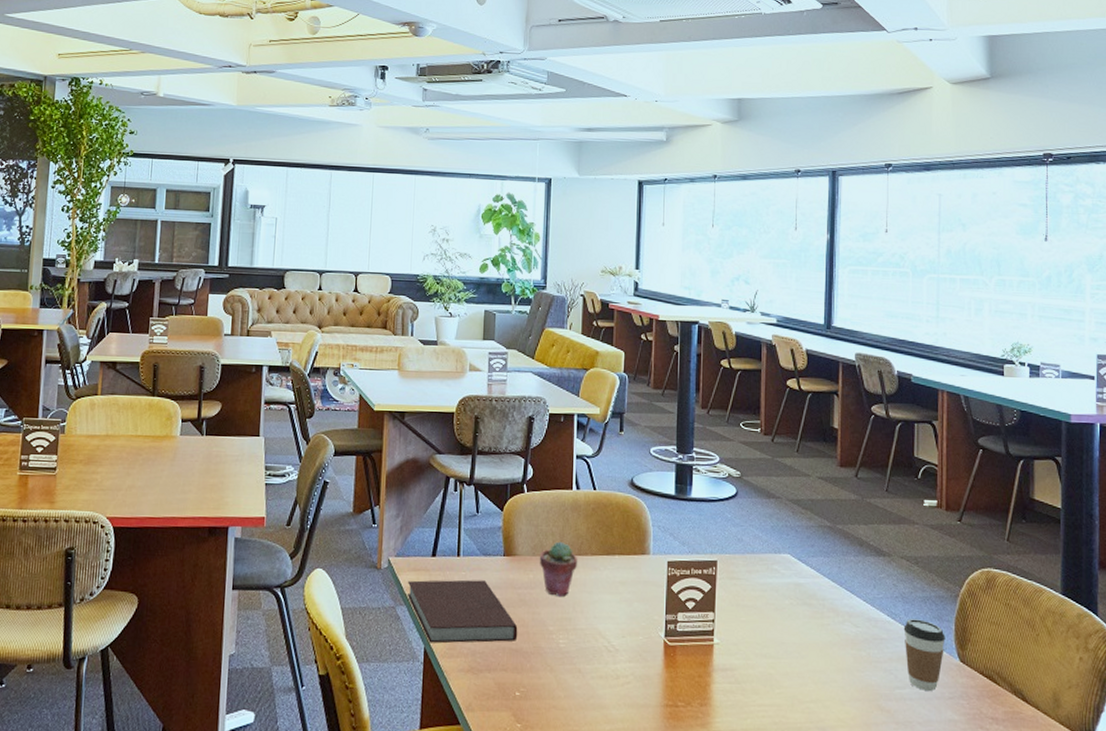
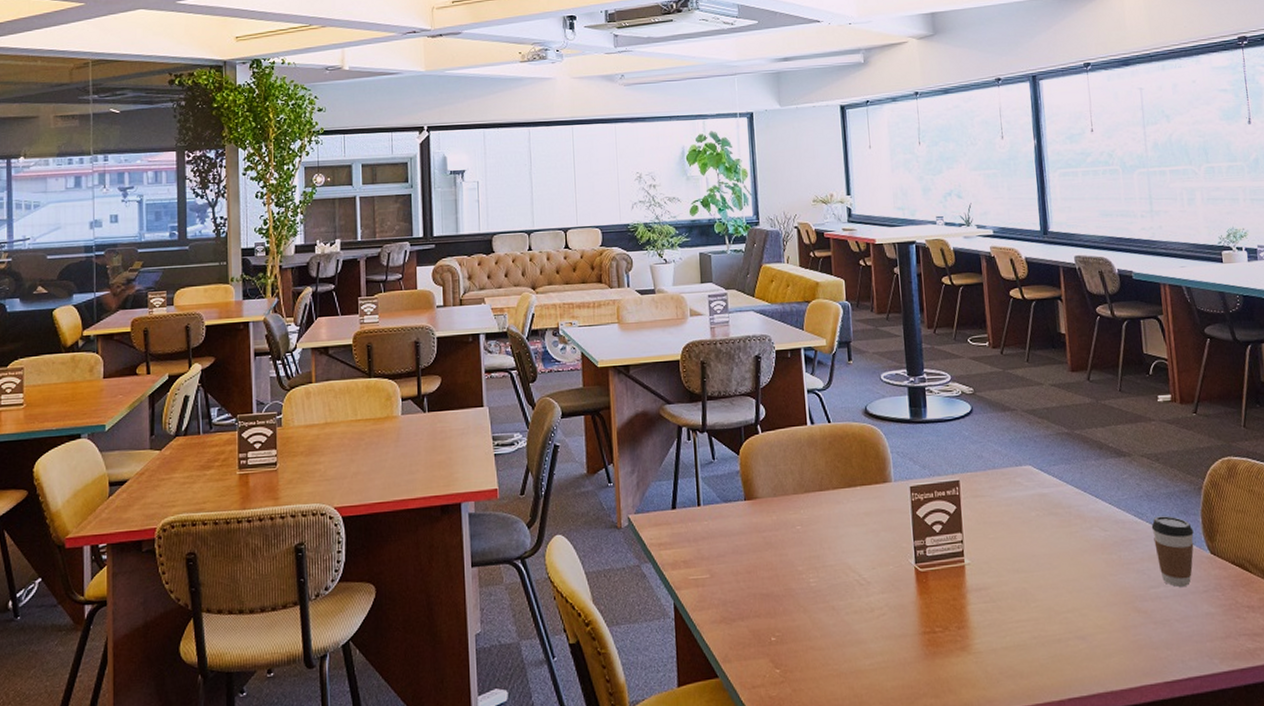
notebook: present [406,580,518,644] -> none [650,527,767,598]
potted succulent: present [539,541,578,596] -> none [780,479,821,535]

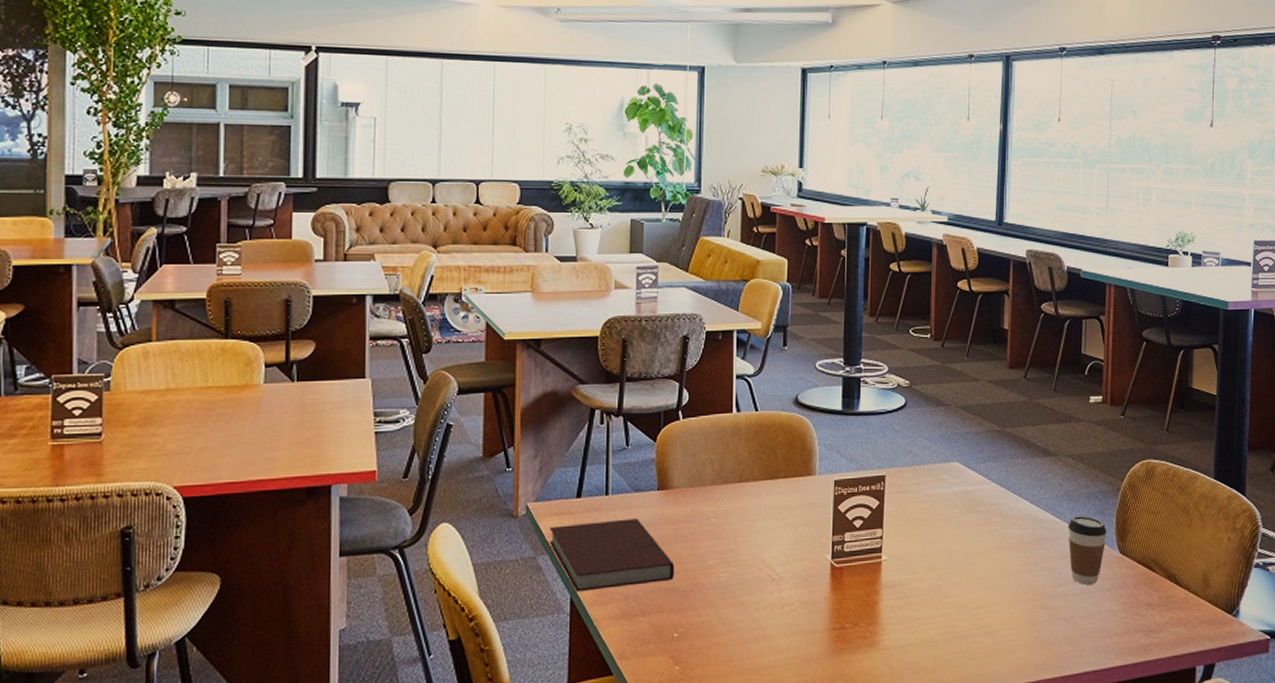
notebook: none [650,527,767,598] -> present [548,518,675,592]

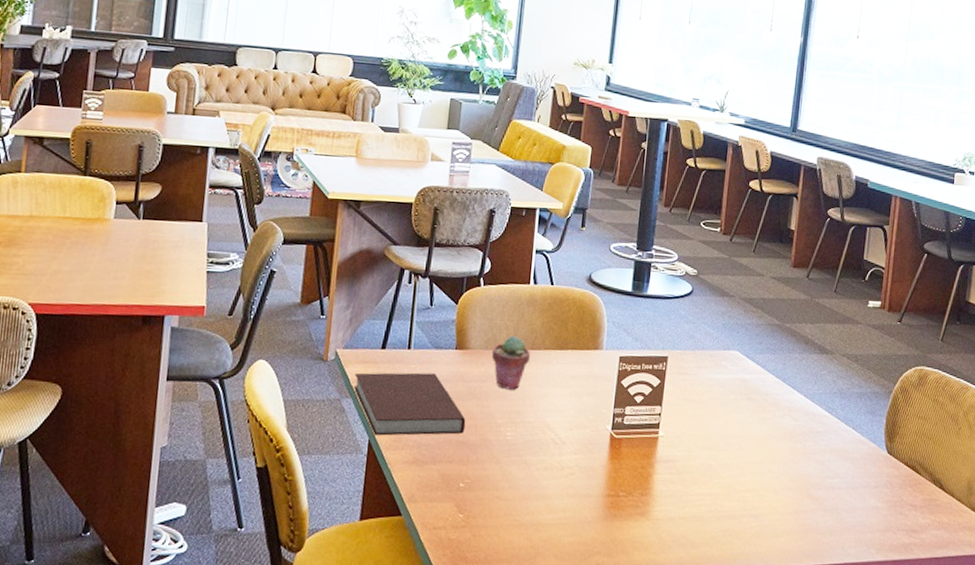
potted succulent: none [697,469,740,528] -> present [491,335,531,390]
coffee cup: present [1068,516,1107,586] -> none [838,413,877,481]

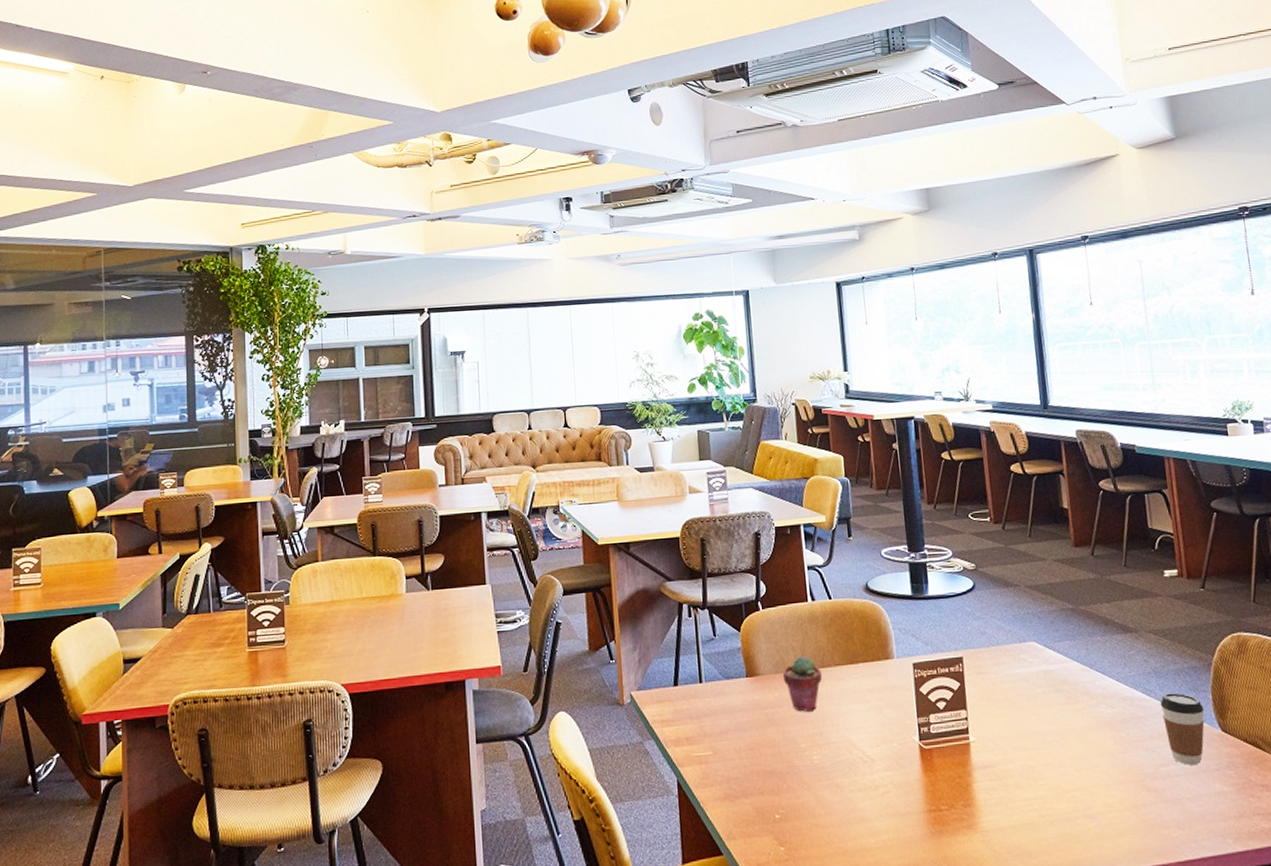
notebook: present [353,372,466,436] -> none [653,704,771,775]
coffee cup: none [838,413,877,481] -> present [1160,693,1205,766]

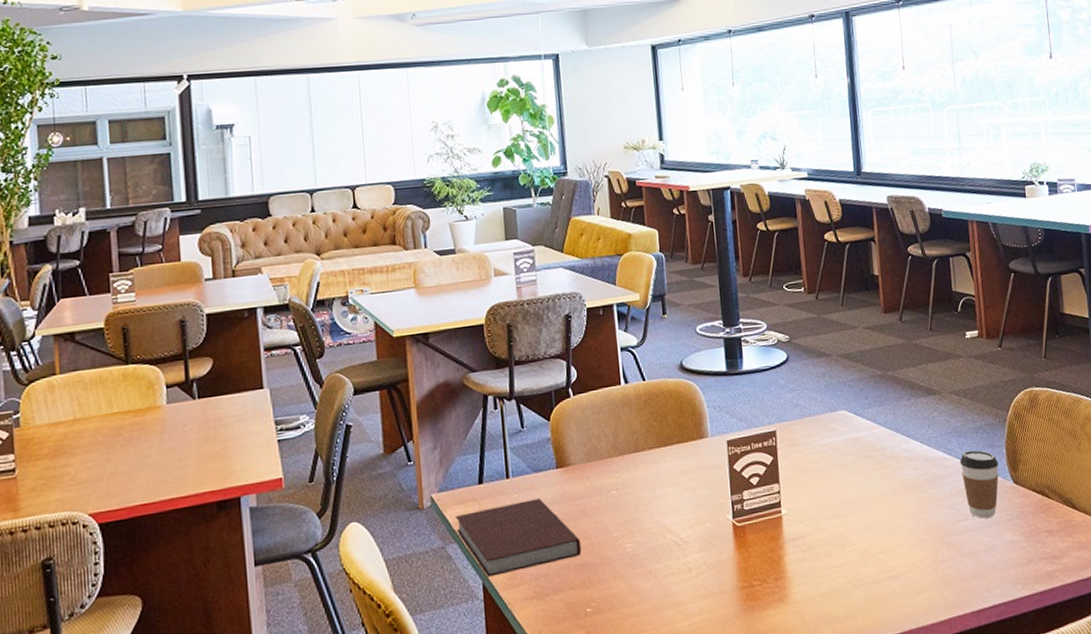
notebook: none [653,704,771,775] -> present [456,498,582,577]
potted succulent: present [782,655,823,712] -> none [594,441,636,500]

